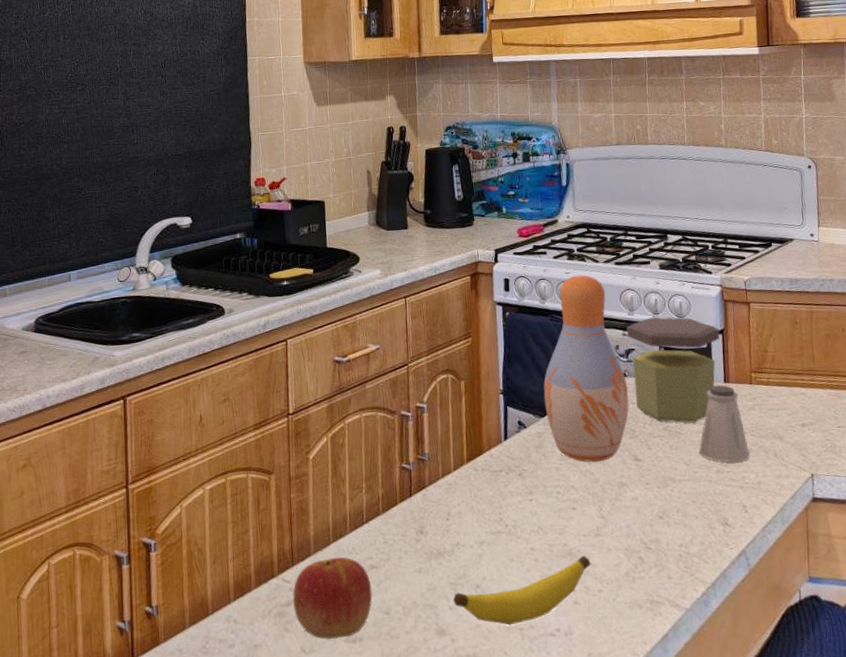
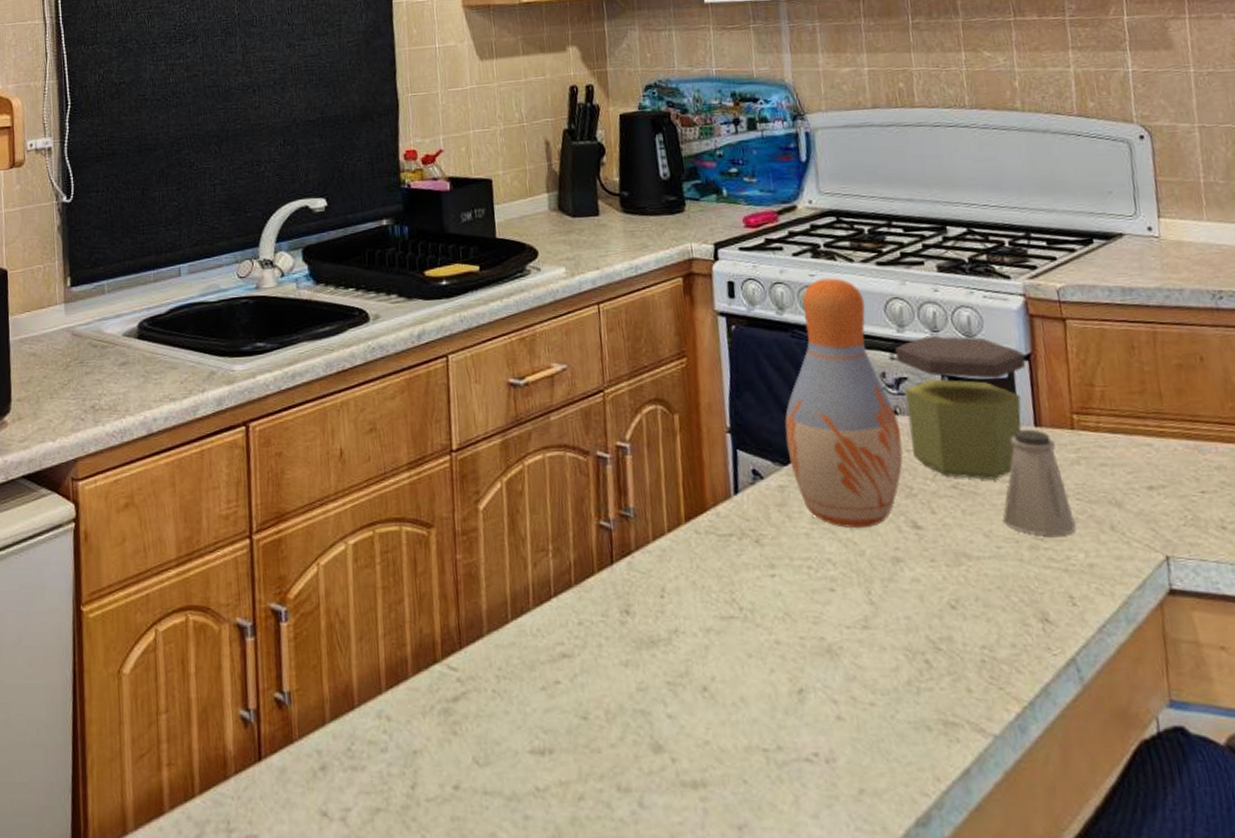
apple: present [293,556,373,640] -> none [461,640,565,750]
banana: present [453,555,591,626] -> none [671,654,858,744]

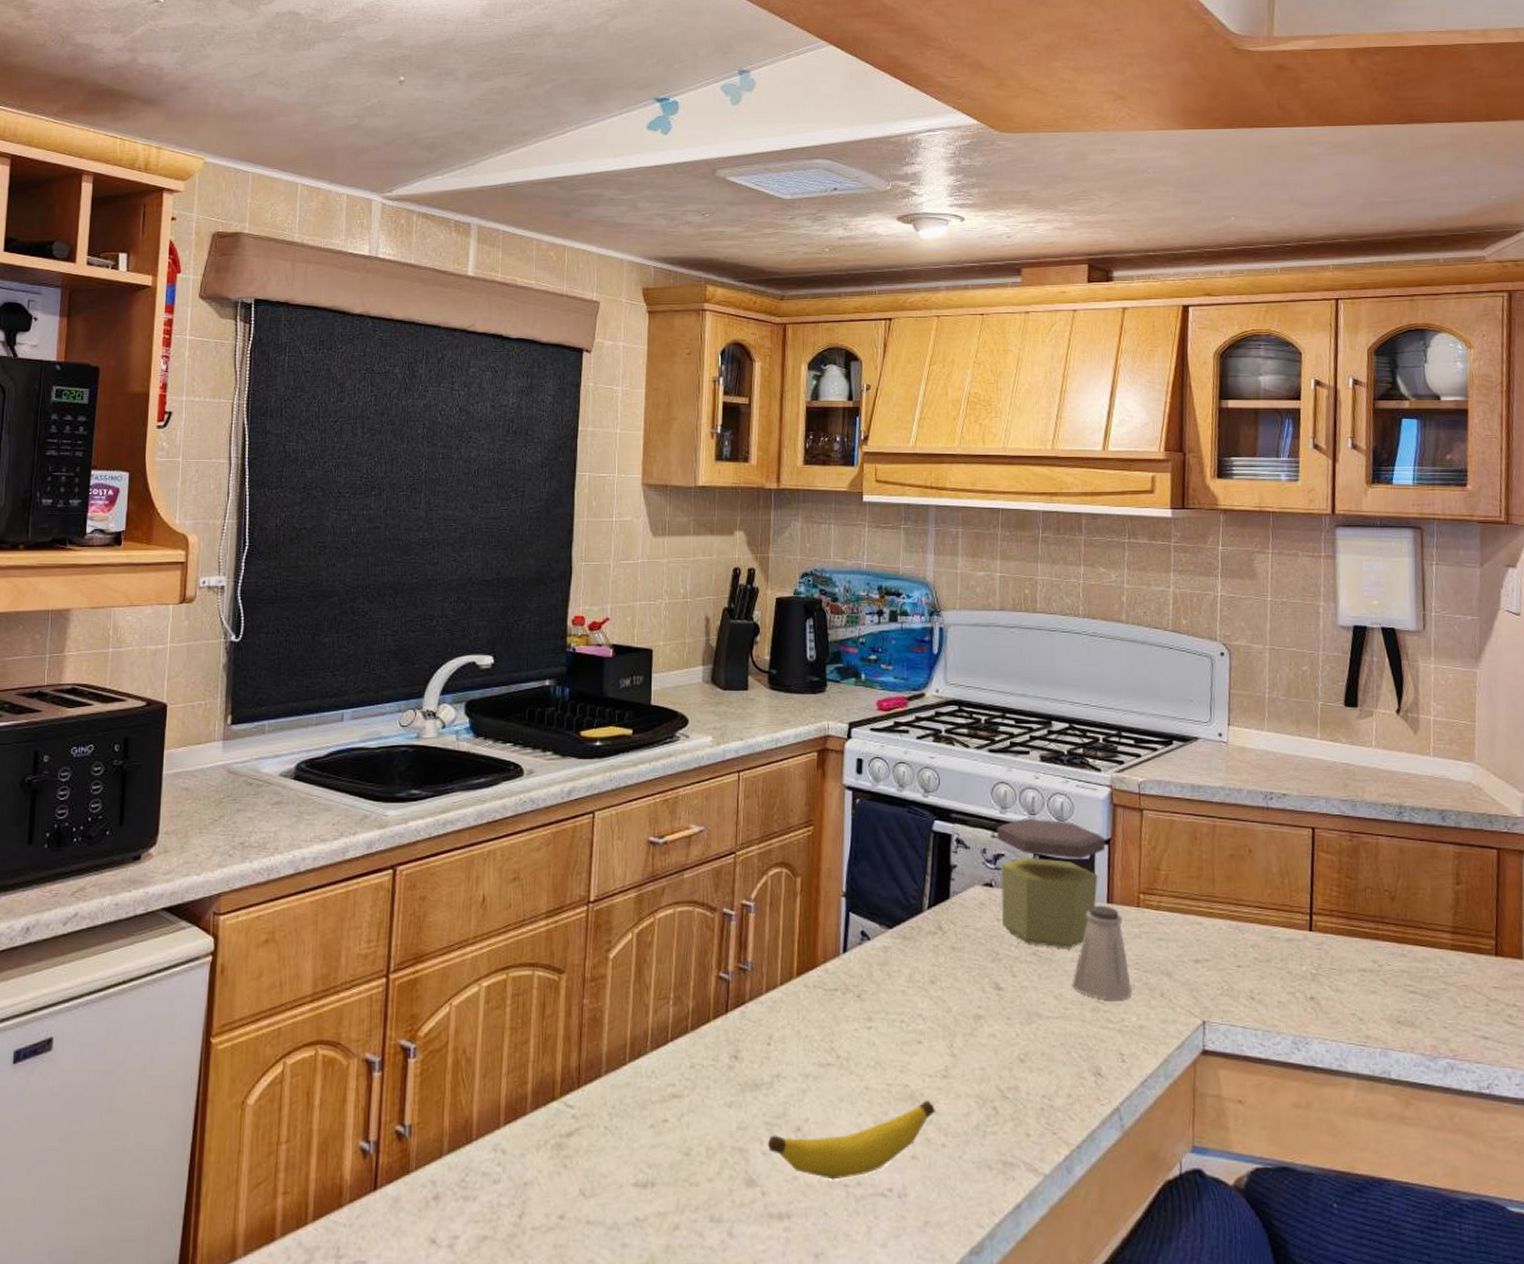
banana: none [671,654,858,744] -> present [767,1100,935,1180]
vase: present [785,278,903,529] -> none [893,761,994,988]

